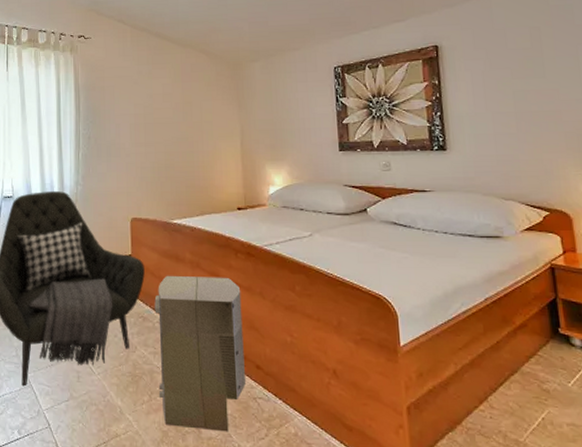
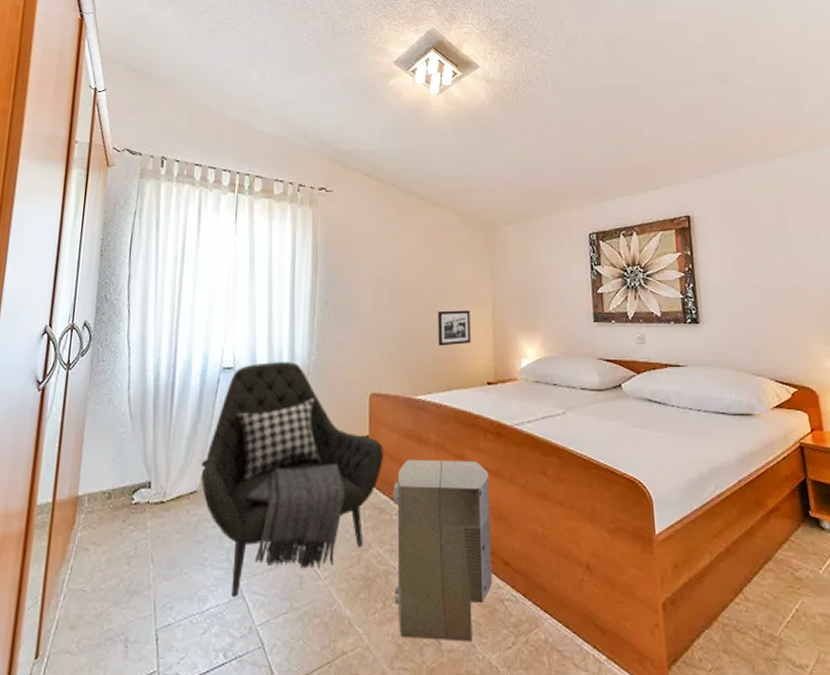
picture frame: none [190,143,221,176] -> present [438,310,471,346]

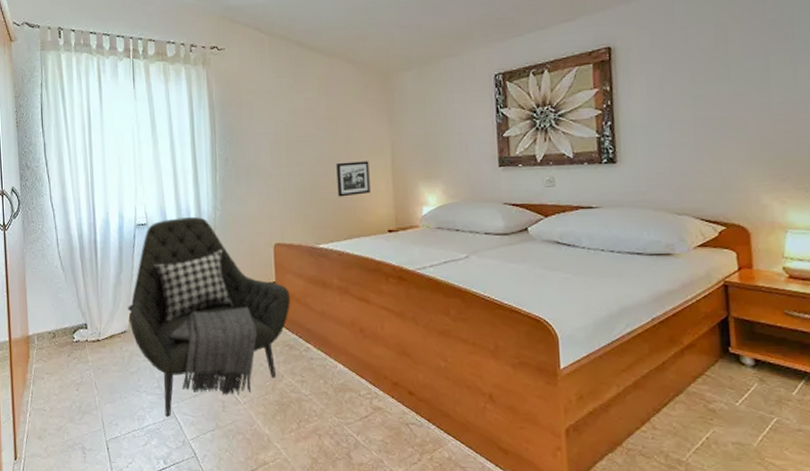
air purifier: present [393,459,492,642] -> none [301,302,397,458]

